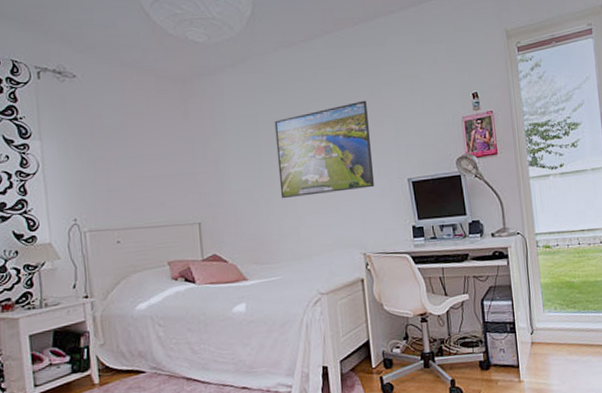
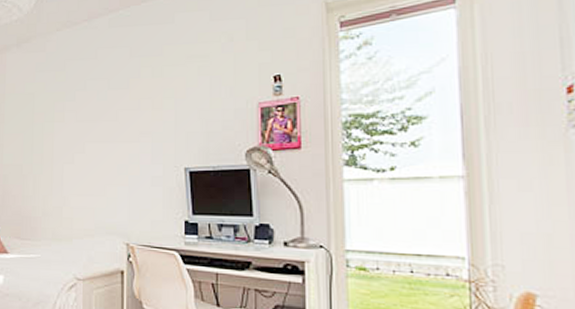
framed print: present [274,100,375,199] -> none [48,81,147,177]

